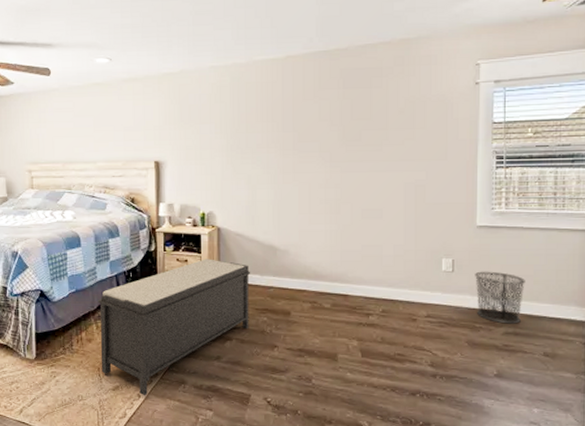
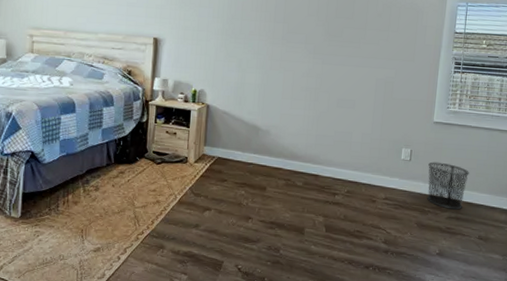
bench: present [98,259,251,396] -> none [84,133,234,259]

